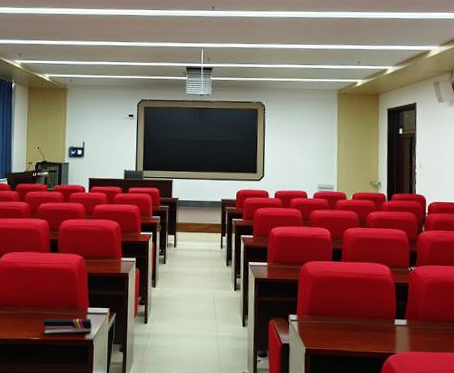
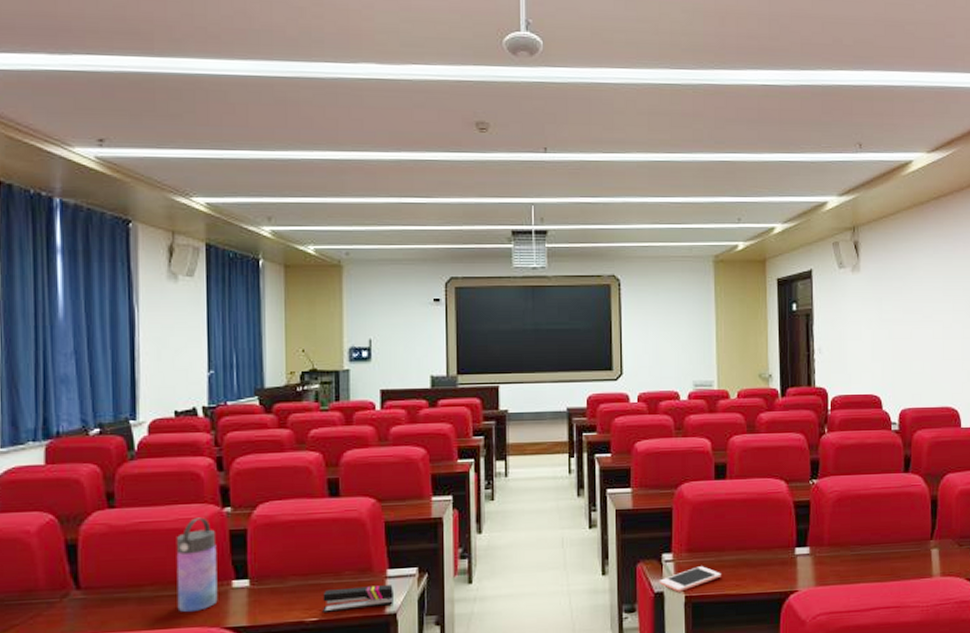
cell phone: none [285,327,334,345] -> present [659,566,721,592]

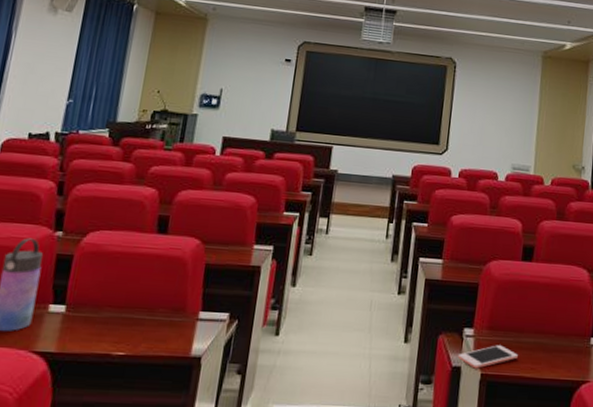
stapler: present [323,585,395,614] -> none [130,325,203,349]

